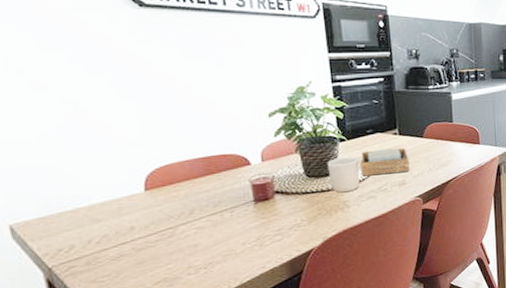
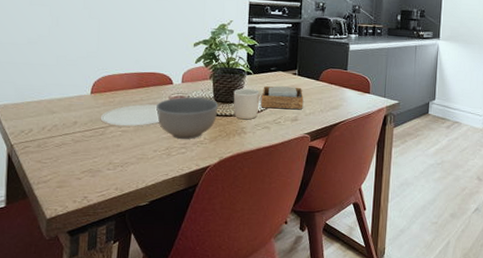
plate: none [164,191,243,225] -> present [100,104,159,127]
bowl: none [234,175,312,226] -> present [155,97,219,139]

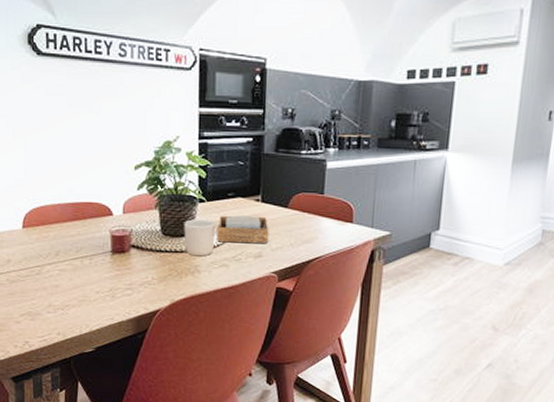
plate: present [100,104,159,127] -> none [35,239,100,266]
bowl: present [155,97,219,139] -> none [95,230,167,279]

